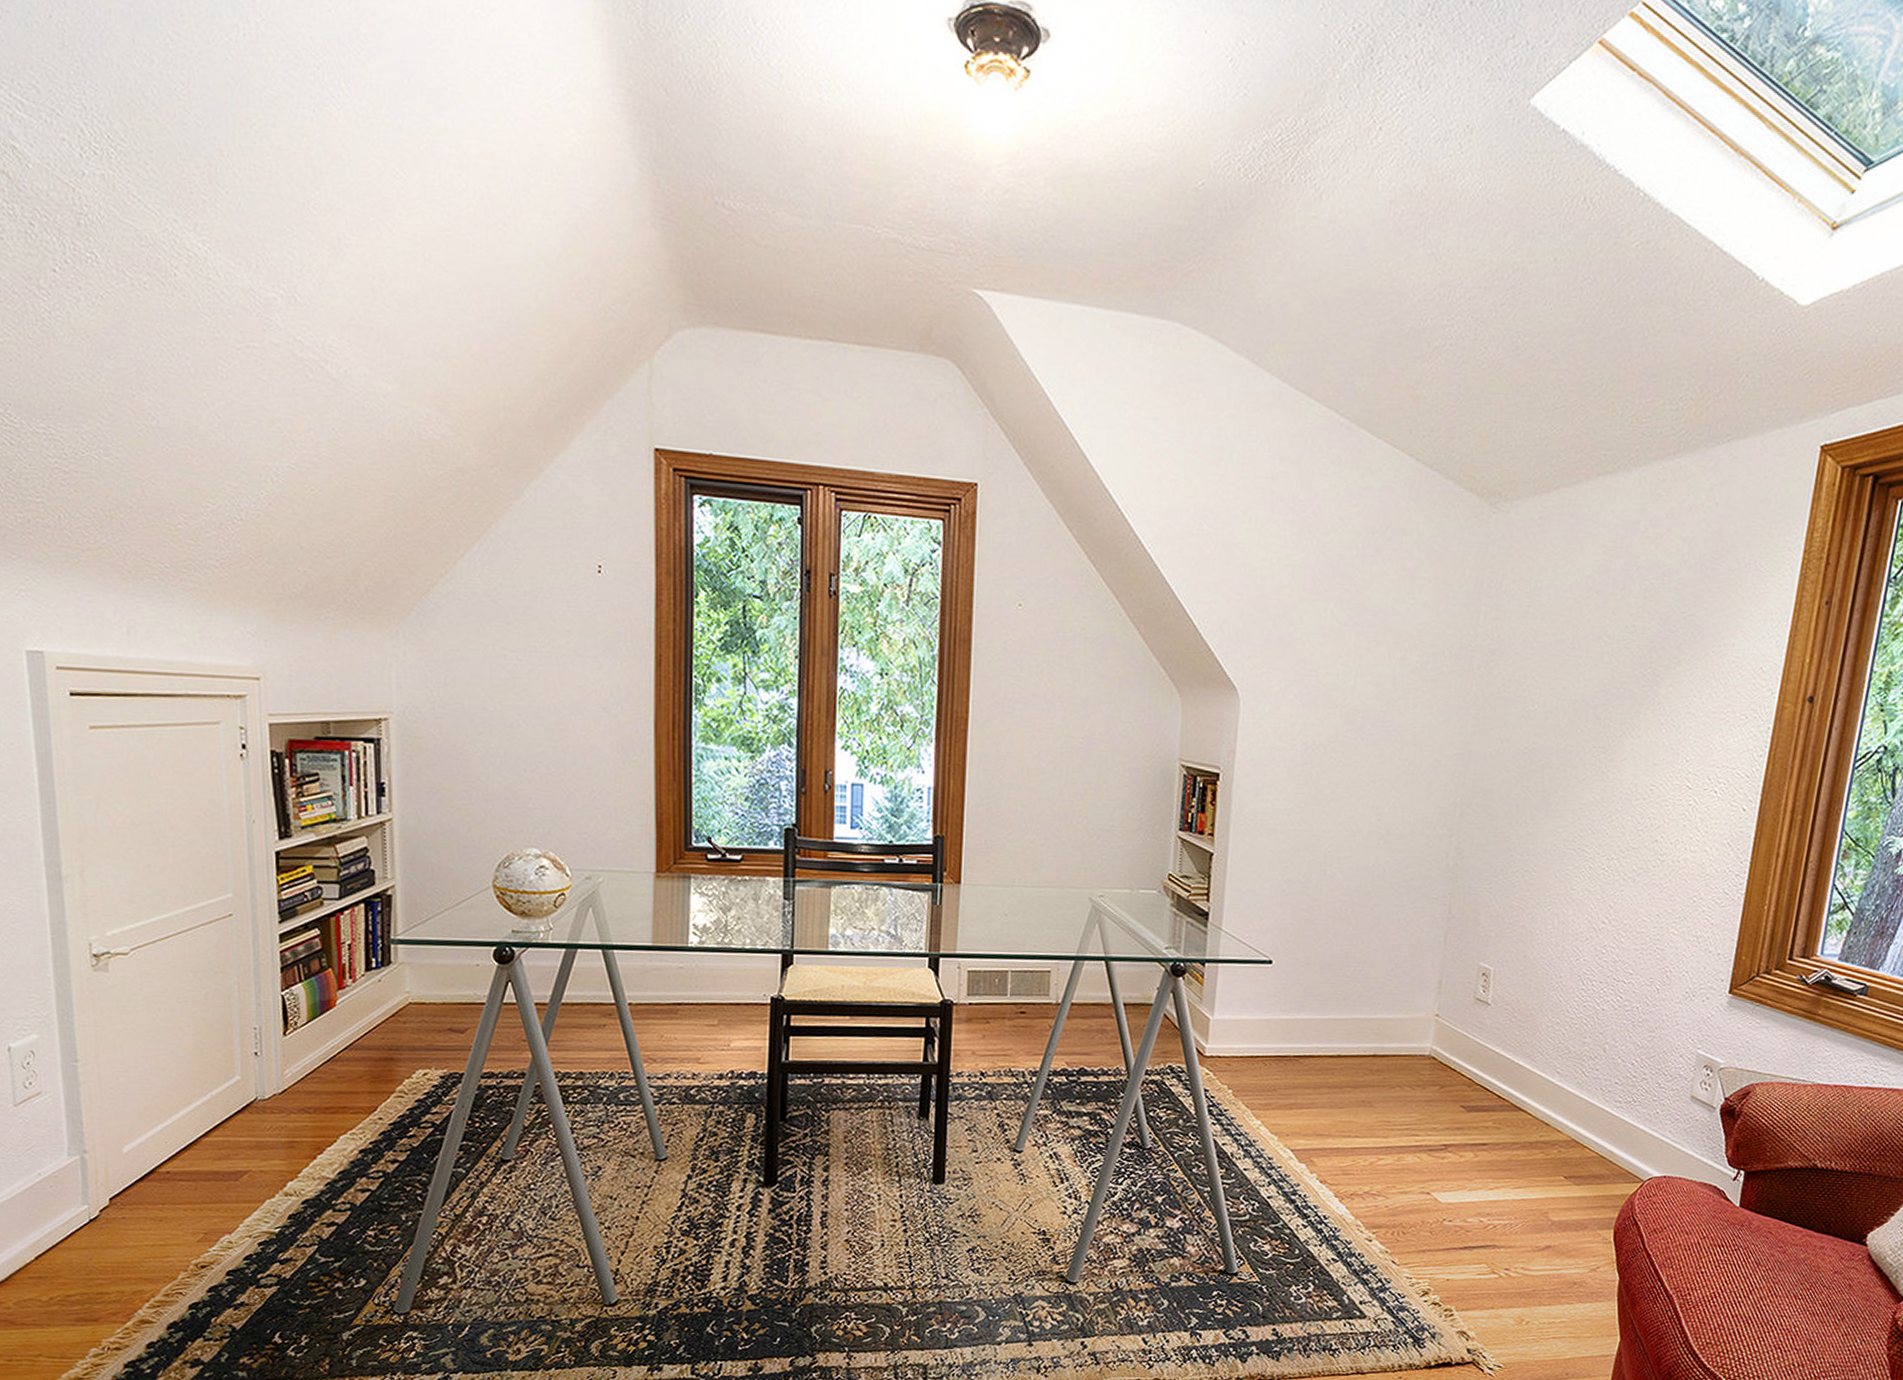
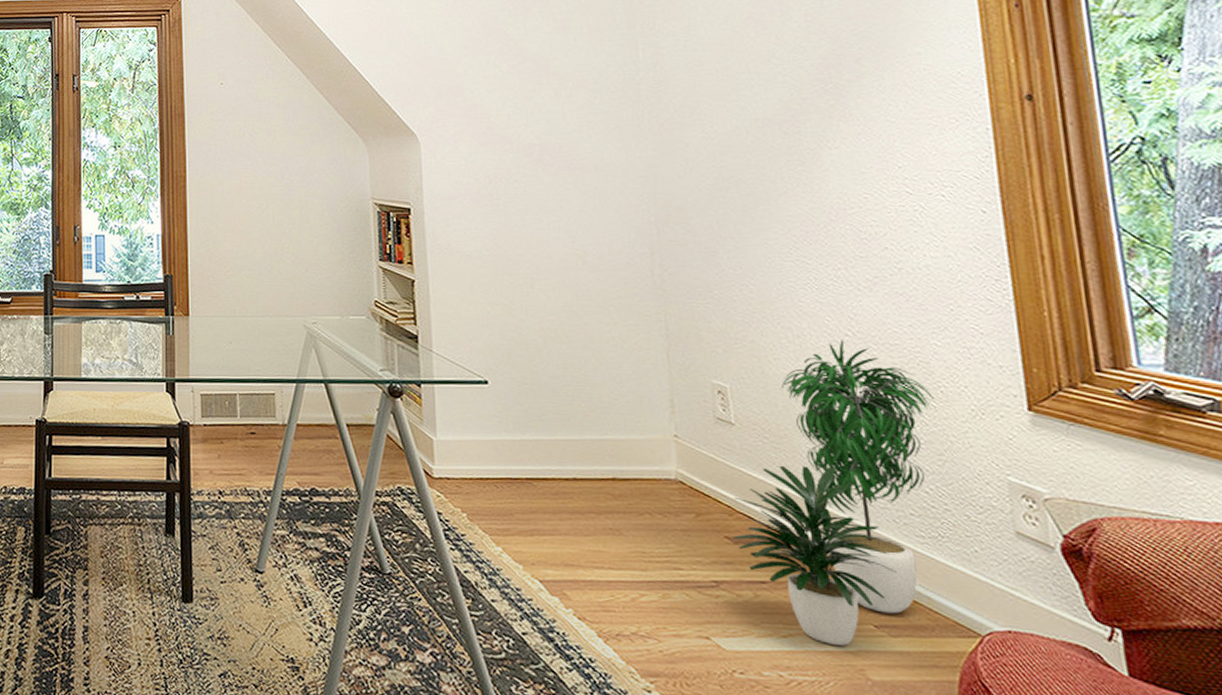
potted plant: none [1468,926,1660,1194] -> present [733,339,936,646]

